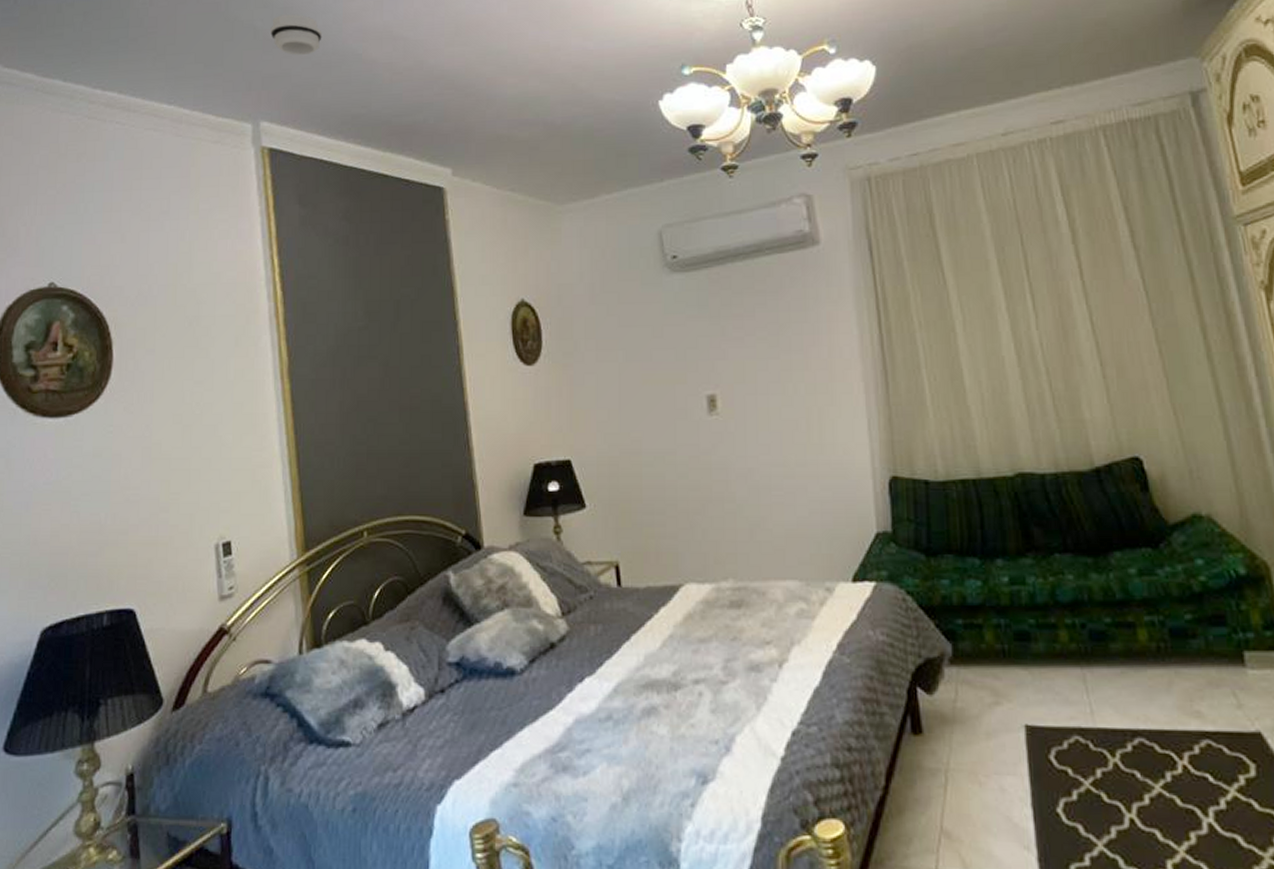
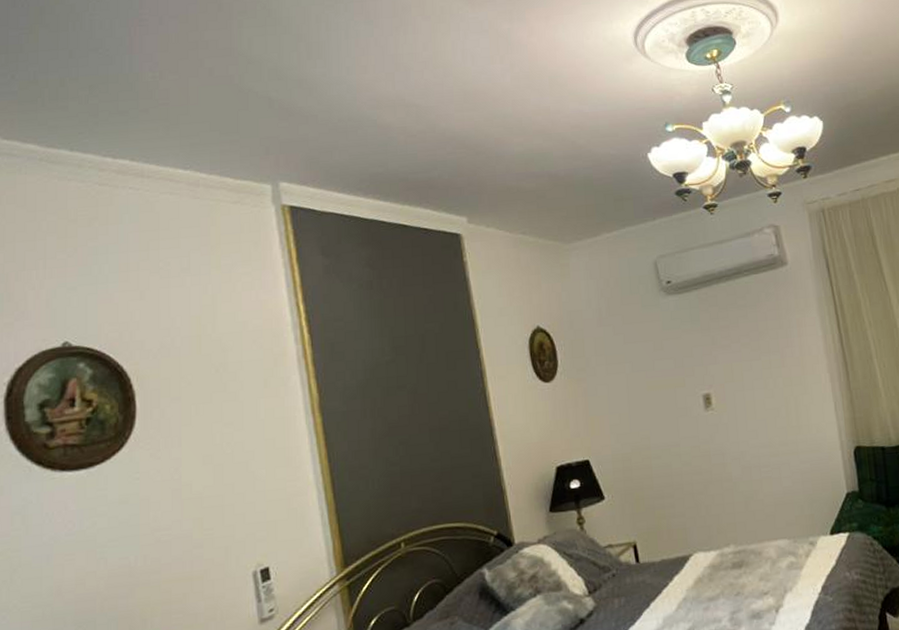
smoke detector: present [270,14,322,56] -> none [285,85,337,123]

